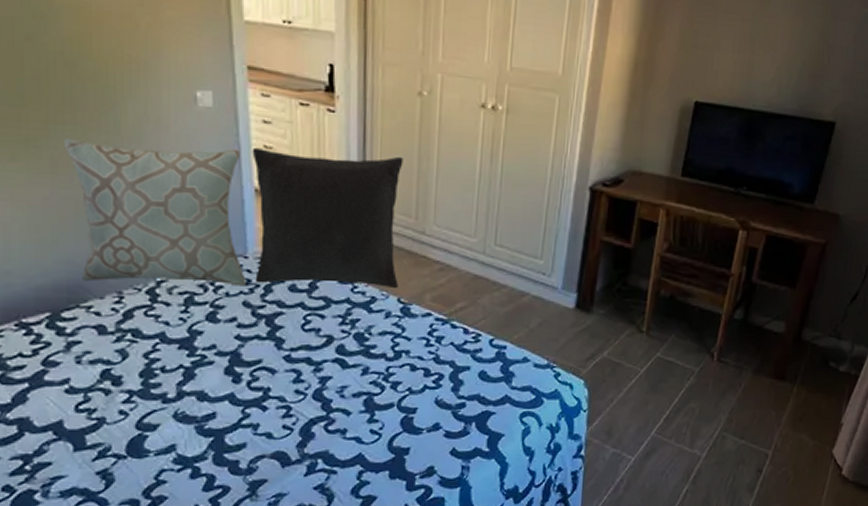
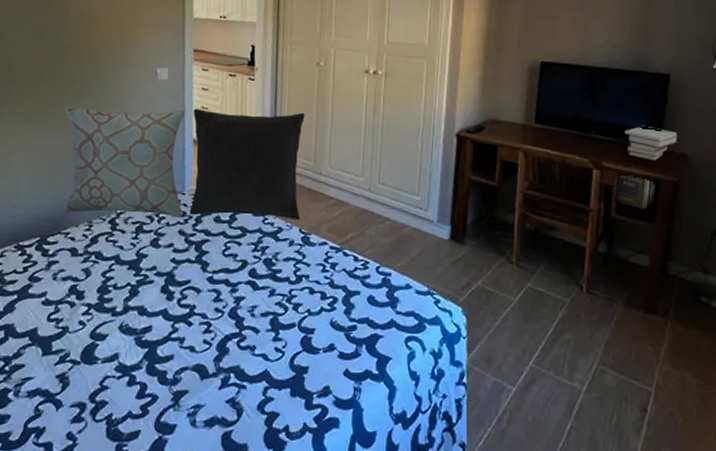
books: none [754,219,806,274] -> present [611,159,657,209]
books: none [778,181,834,221] -> present [624,125,678,161]

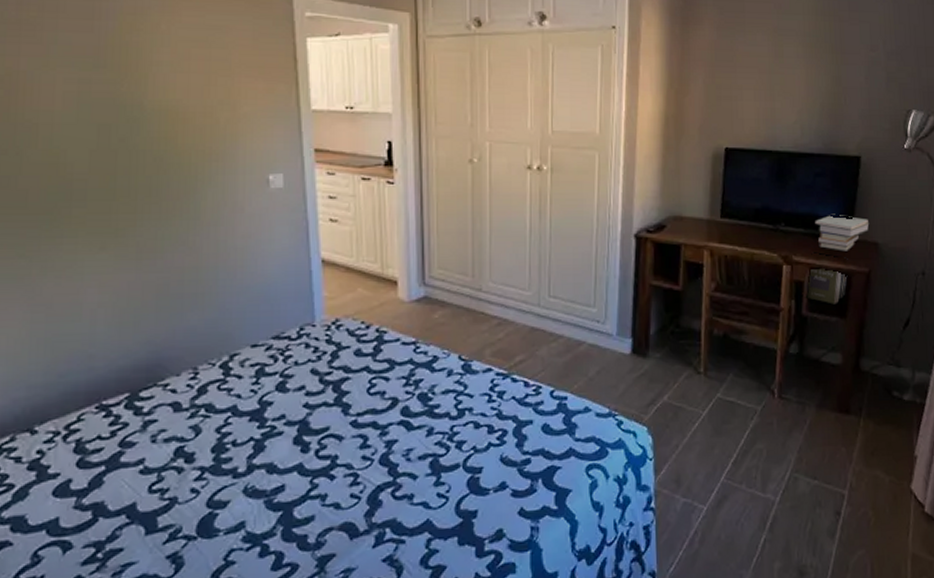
pillow: present [64,105,185,218] -> none [149,224,314,360]
pillow: present [189,108,305,221] -> none [319,219,459,350]

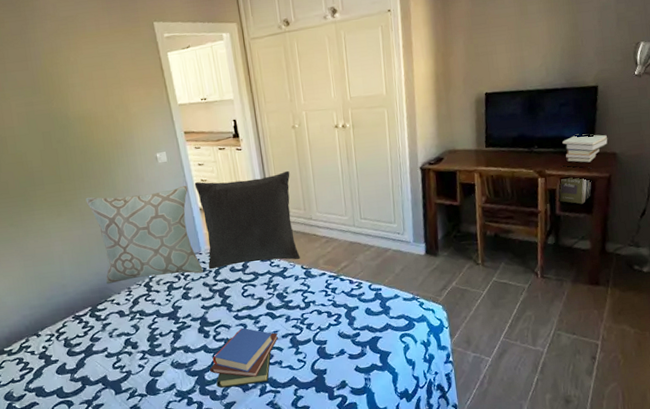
pillow: none [149,224,314,360] -> present [85,185,203,285]
book: none [301,440,412,532] -> present [209,327,278,388]
pillow: none [319,219,459,350] -> present [194,170,300,270]

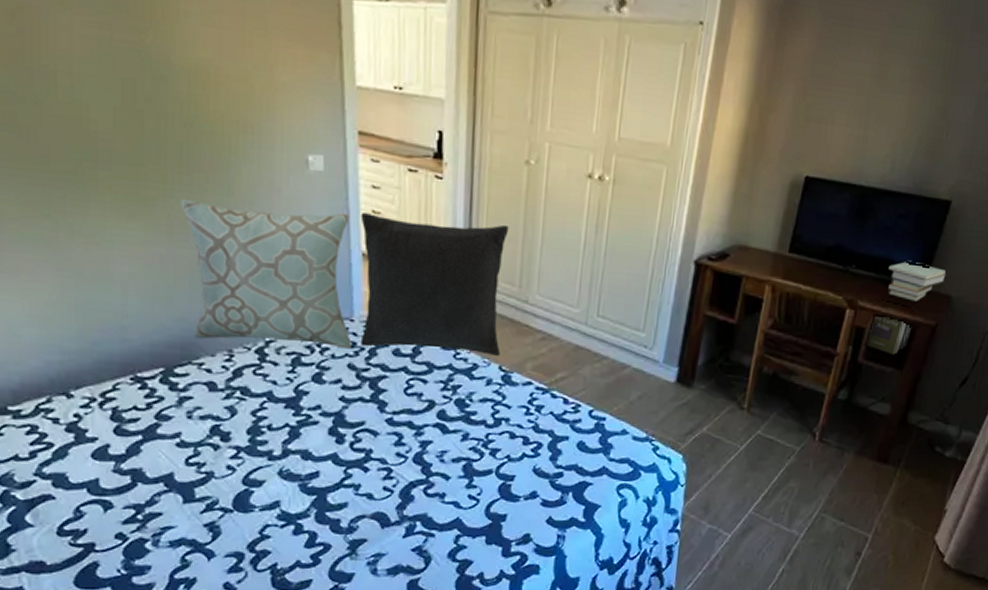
book: present [209,327,278,388] -> none [335,438,446,519]

